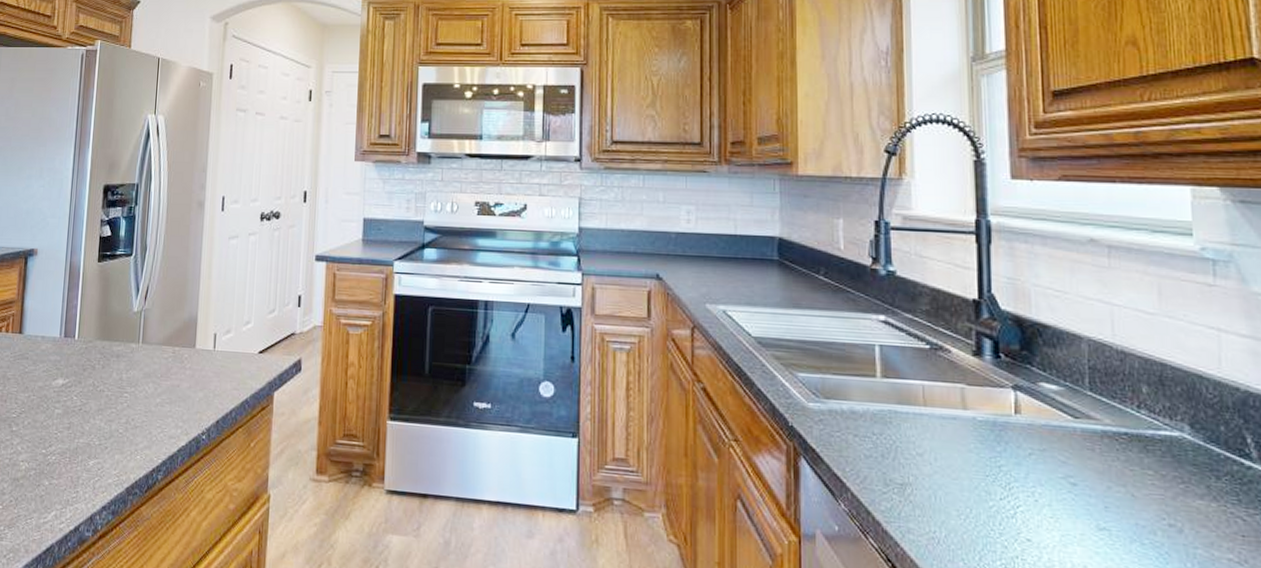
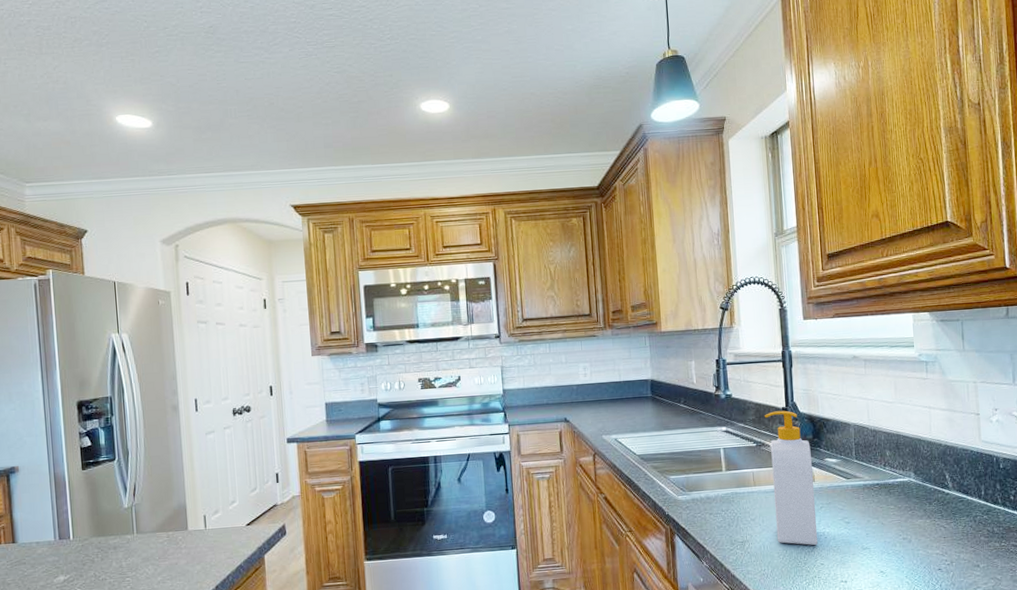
soap bottle: none [944,303,1023,510] -> present [764,410,818,546]

